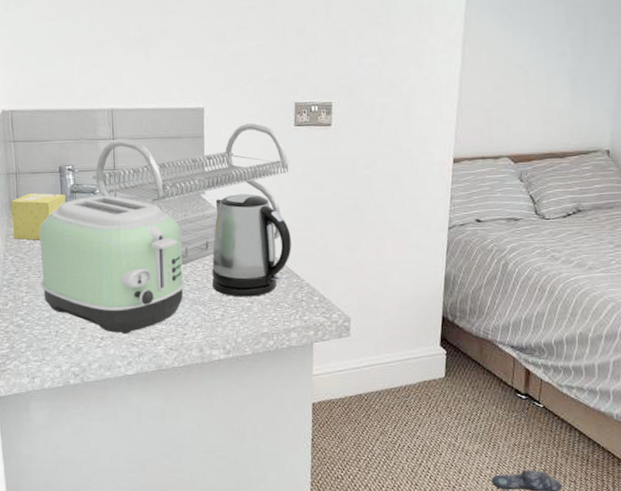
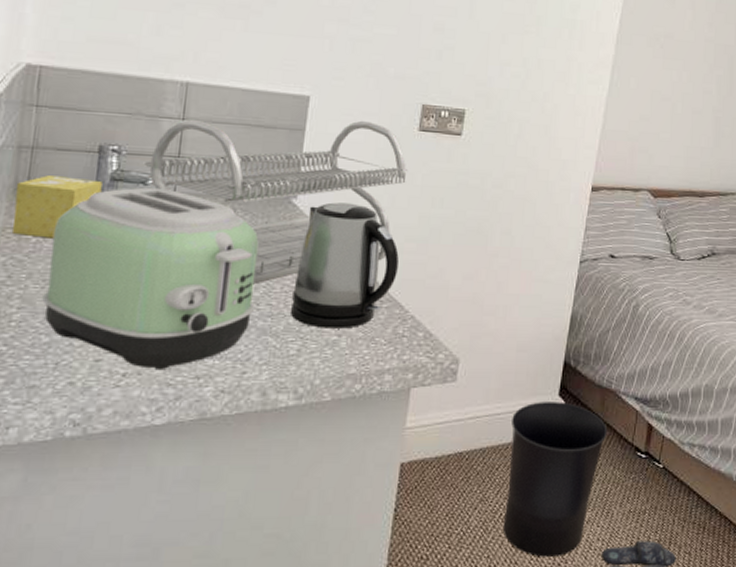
waste bin: none [401,351,488,481] -> present [504,402,608,557]

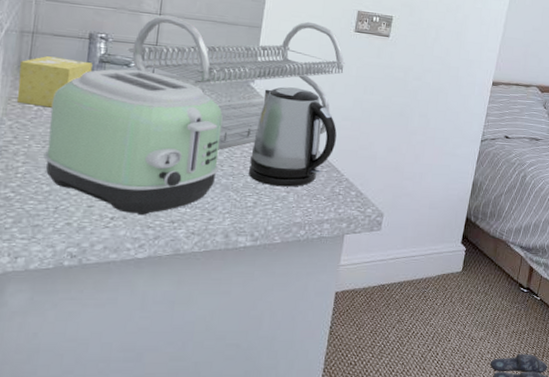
waste bin: present [504,402,608,557] -> none [415,248,499,365]

